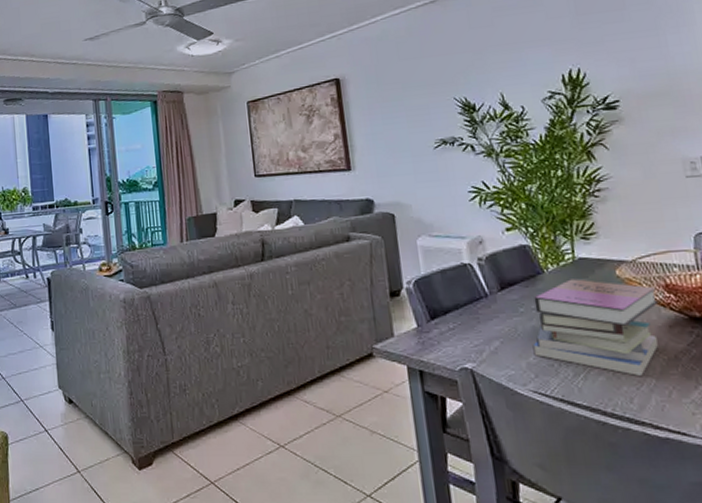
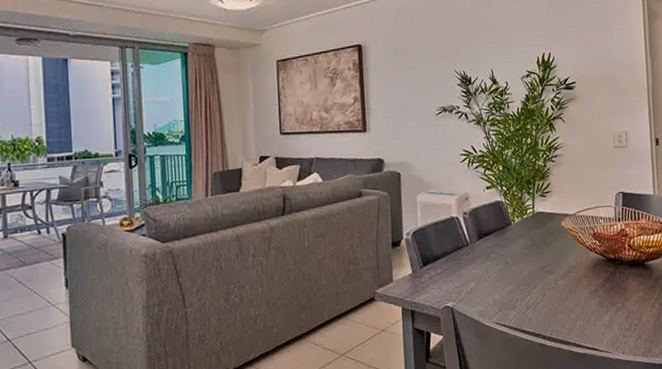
books: present [532,279,658,376] -> none [498,229,587,306]

